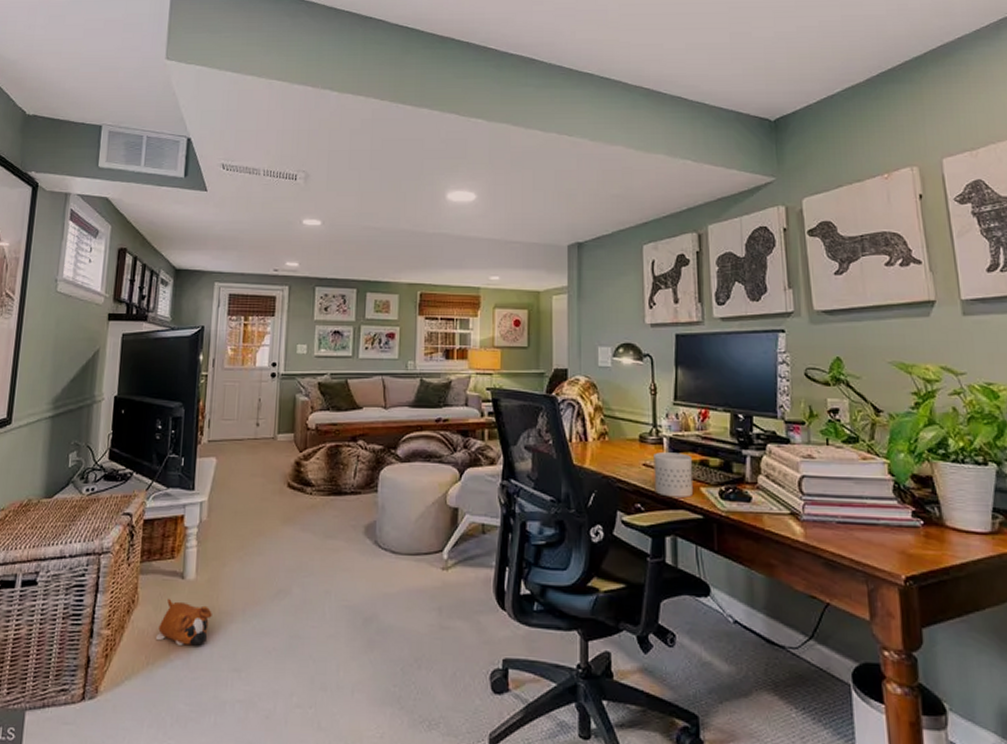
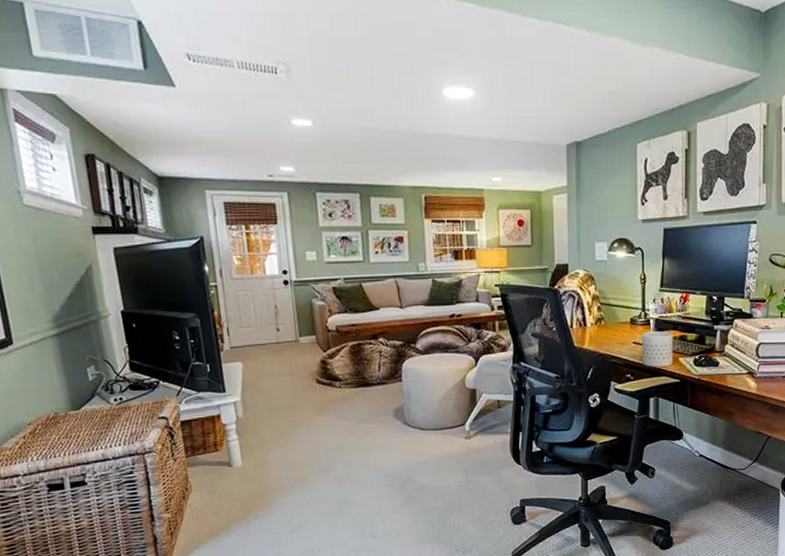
dog toy: present [155,598,212,646] -> none [214,483,264,518]

